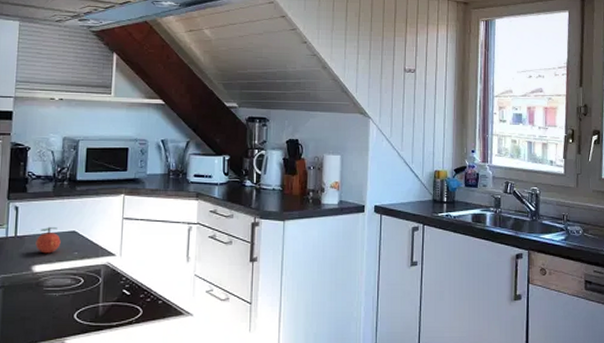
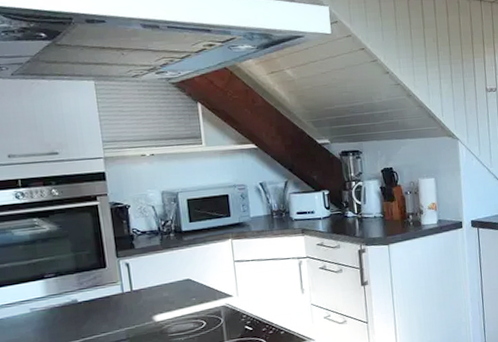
apple: present [35,226,61,254] -> none [152,277,178,304]

